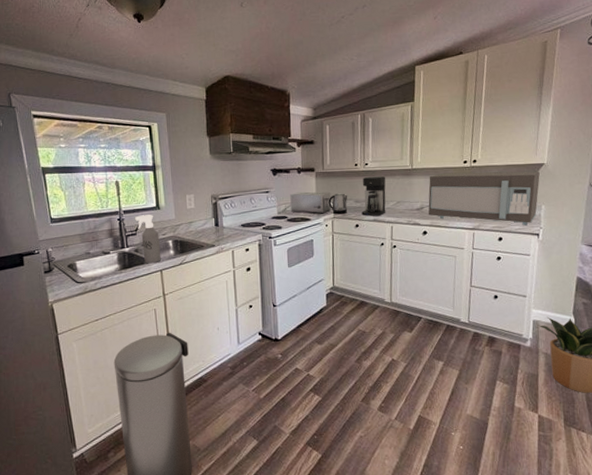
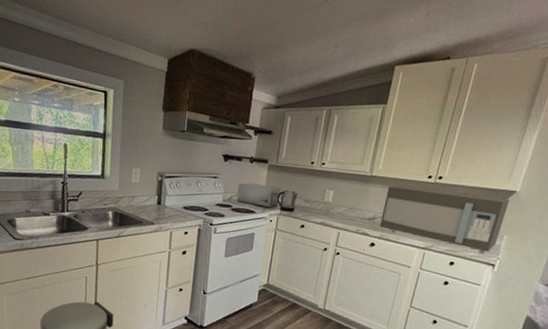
spray bottle: present [135,215,161,264] -> none [78,181,100,232]
coffee maker: present [361,175,386,217] -> none [309,176,341,221]

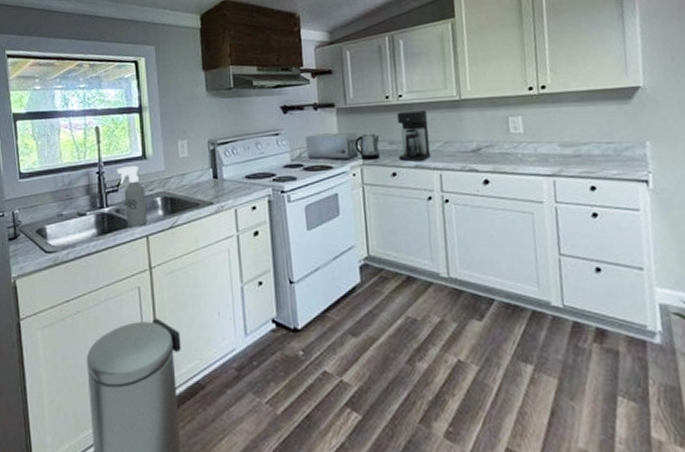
spray bottle: none [78,181,100,232] -> present [117,166,147,228]
coffee maker: none [309,176,341,221] -> present [397,109,431,163]
microwave: present [380,185,509,254] -> none [484,97,641,170]

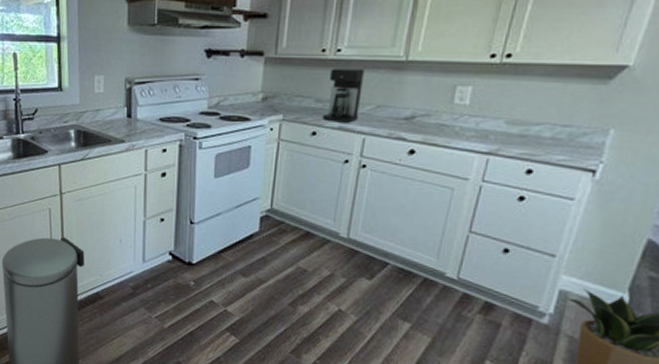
spray bottle: present [117,166,147,228] -> none [33,96,61,156]
toaster: present [305,132,359,161] -> none [225,82,283,114]
kettle: present [354,133,381,161] -> none [277,88,307,117]

